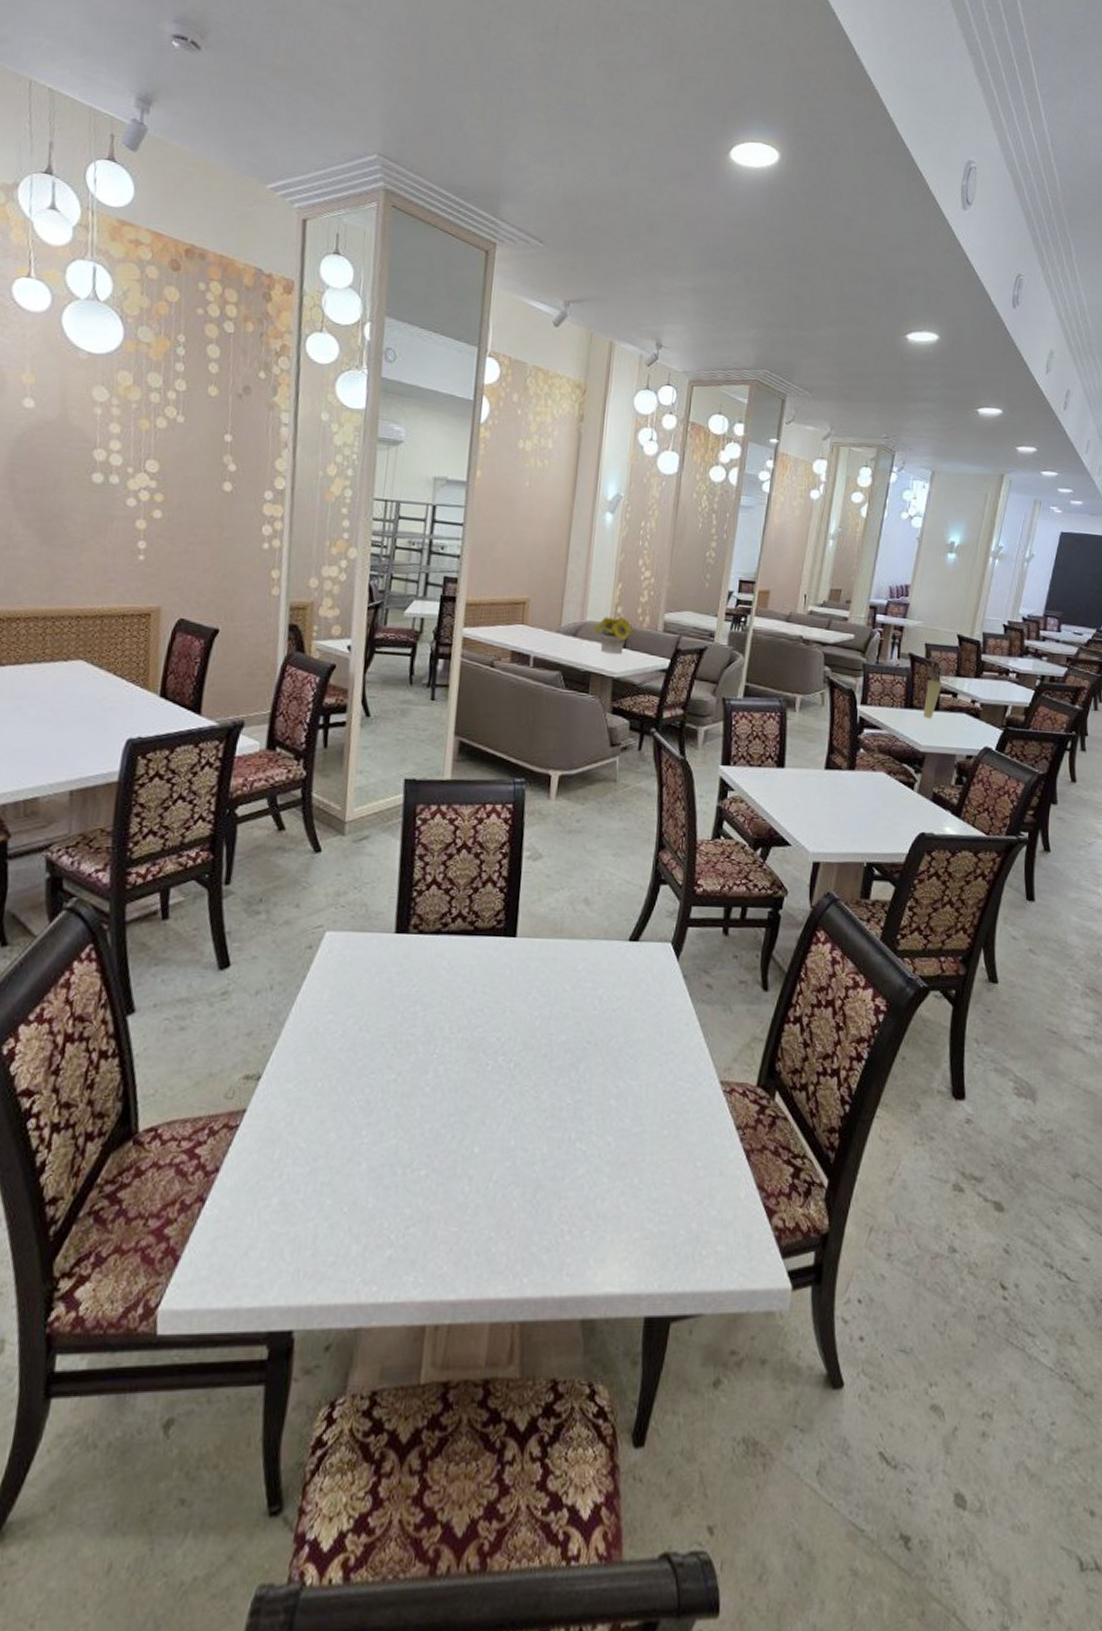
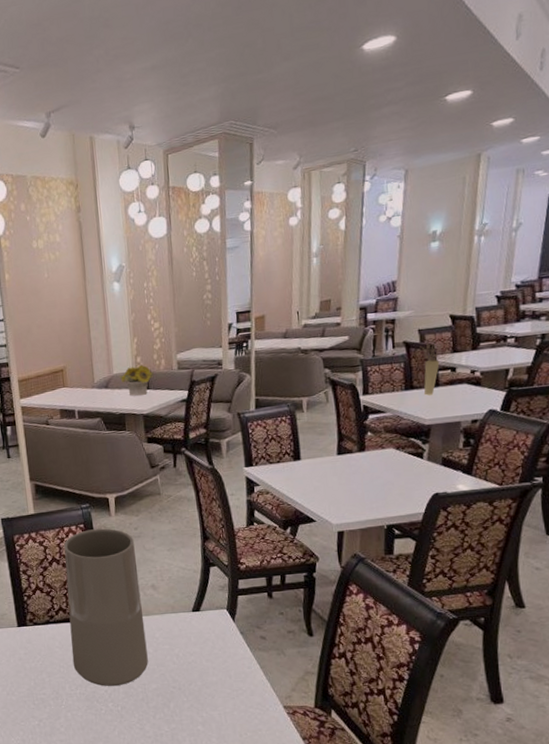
vase: none [461,812,573,1032] -> present [64,528,148,686]

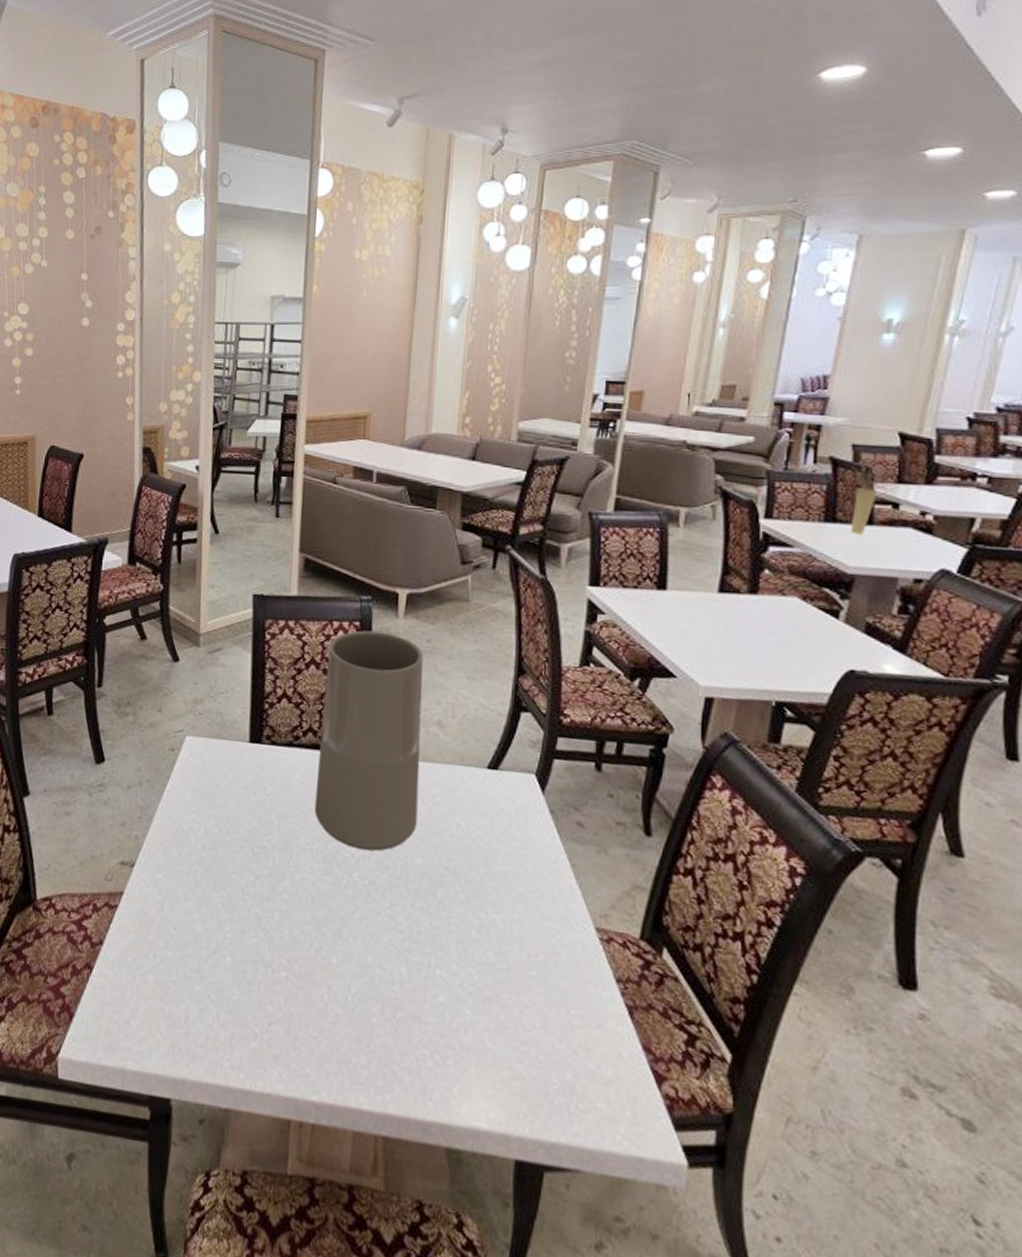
sunflower: present [118,364,154,396] -> none [437,427,485,467]

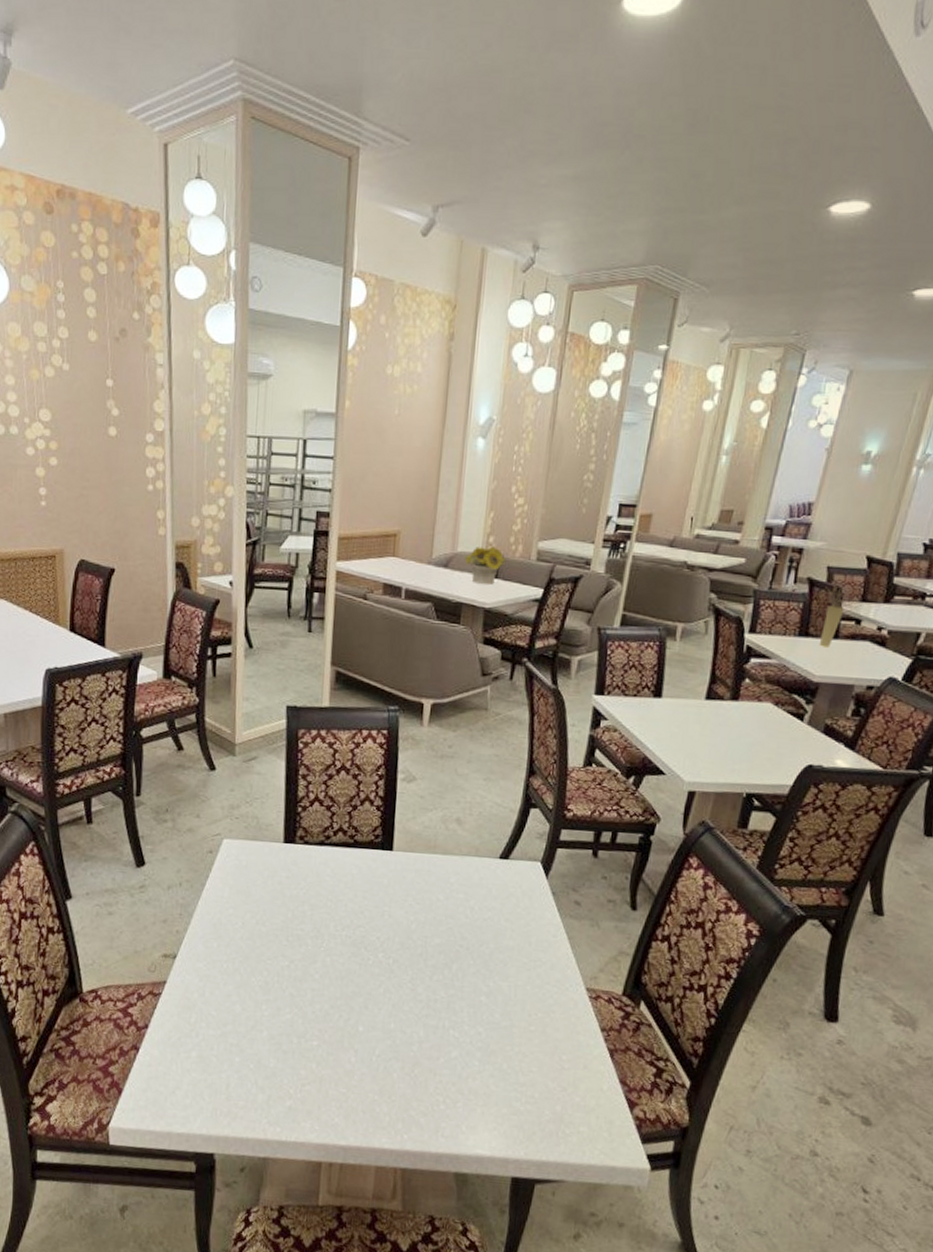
vase: present [314,630,423,851] -> none [344,738,445,934]
sunflower: none [437,427,485,467] -> present [463,546,507,584]

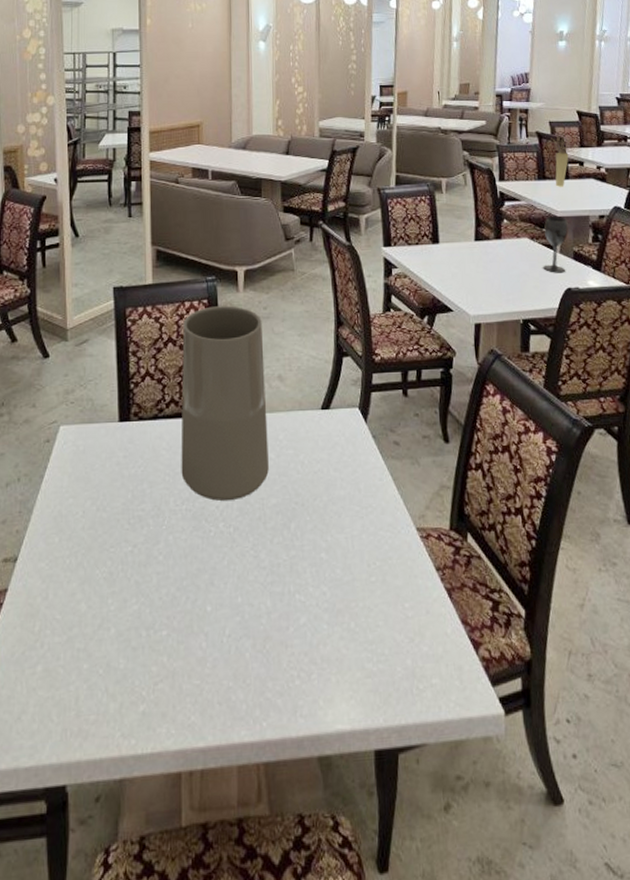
vase: none [344,738,445,934] -> present [181,306,269,501]
sunflower: present [463,546,507,584] -> none [258,128,295,161]
wine glass: none [783,681,825,747] -> present [543,217,569,273]

